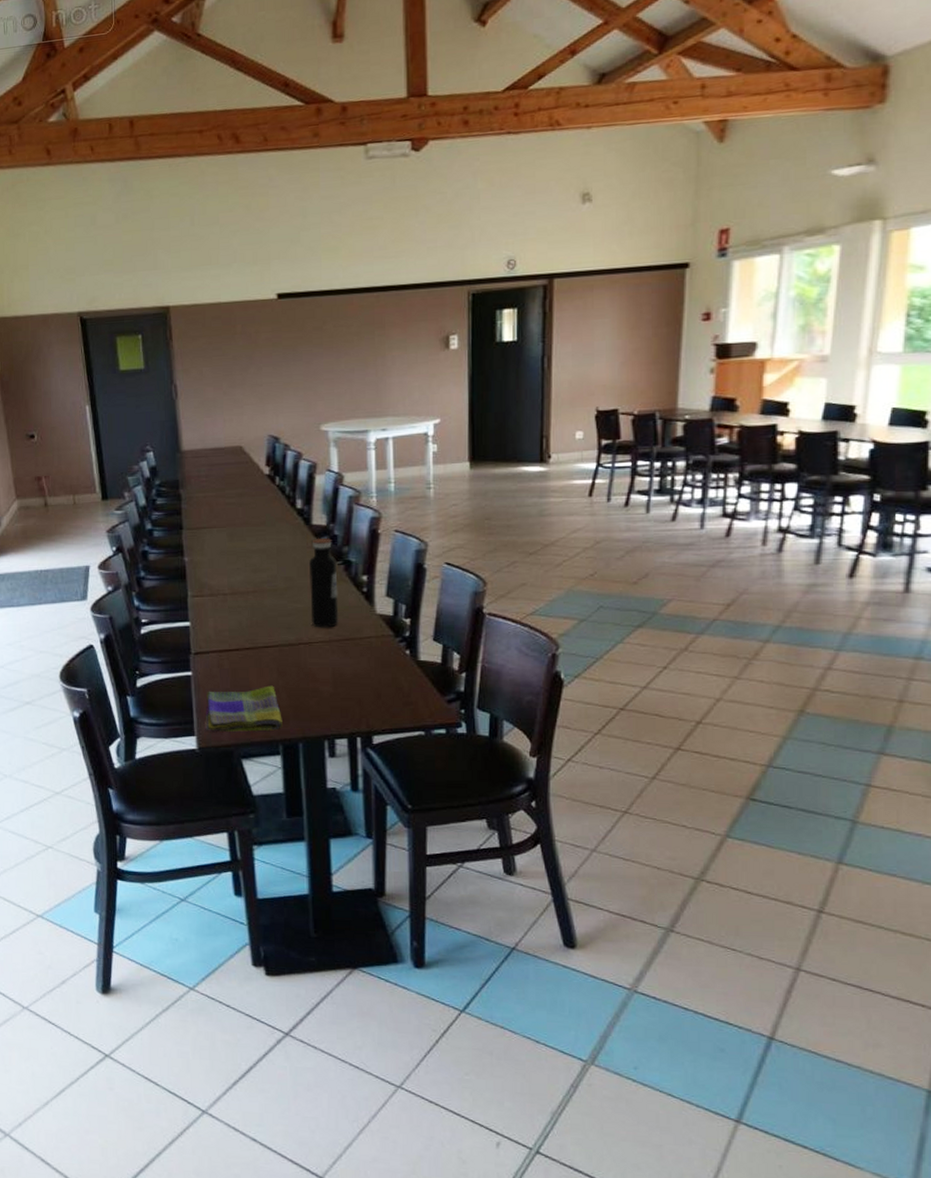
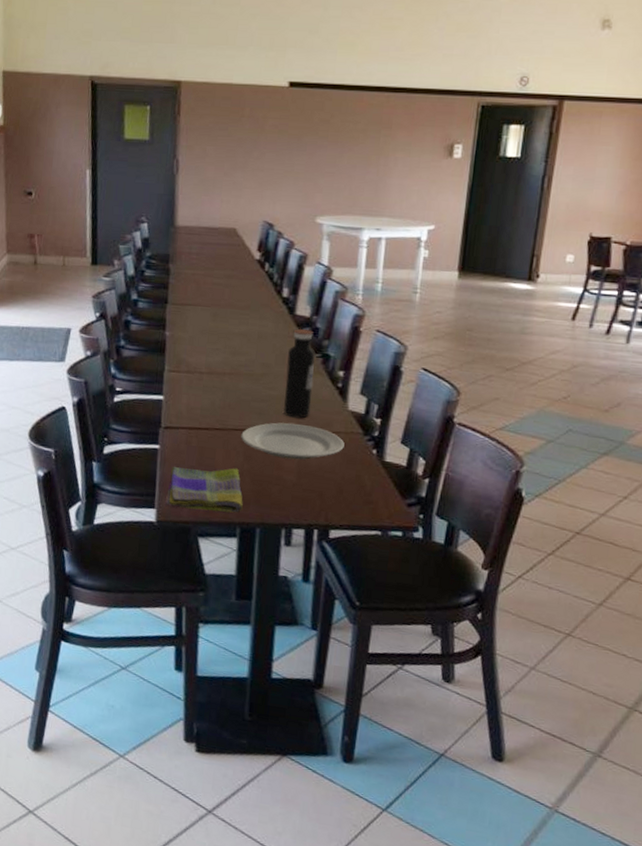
plate: none [272,634,377,670] -> present [241,422,345,460]

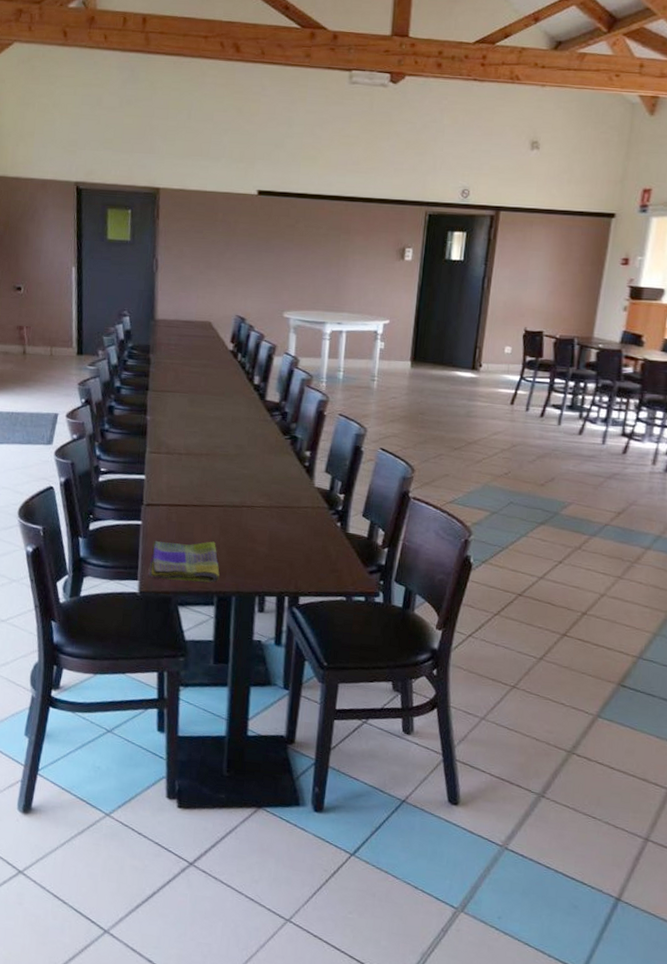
plate: present [241,422,345,460] -> none [217,499,312,533]
water bottle: present [283,328,315,419] -> none [255,412,284,495]

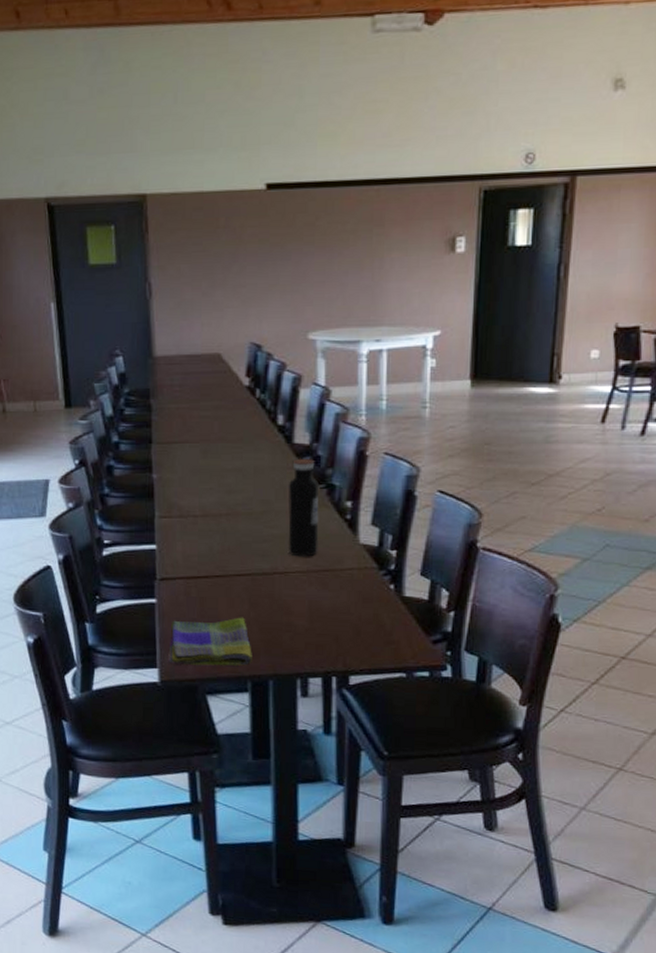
water bottle: none [255,412,284,495] -> present [288,458,319,557]

